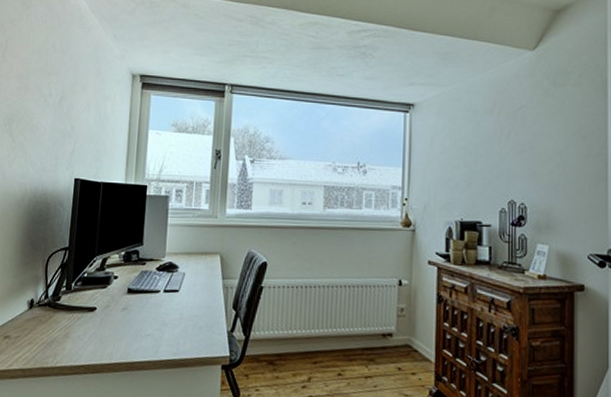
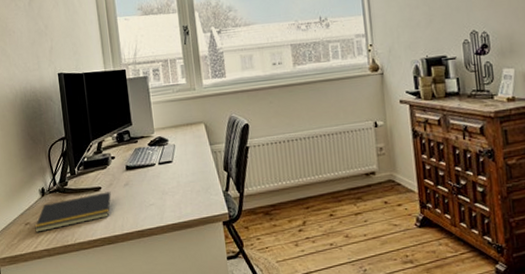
notepad: none [13,313,106,349] -> present [34,191,111,233]

